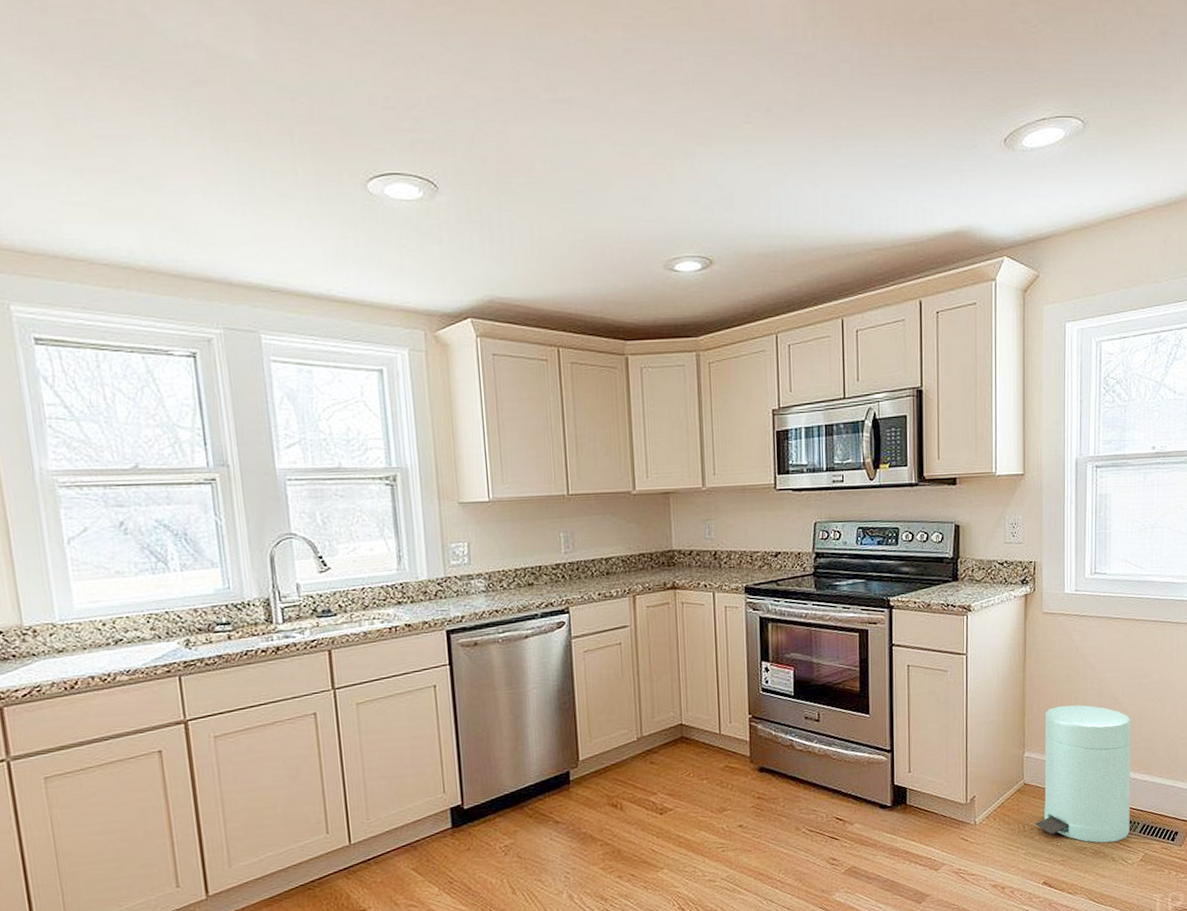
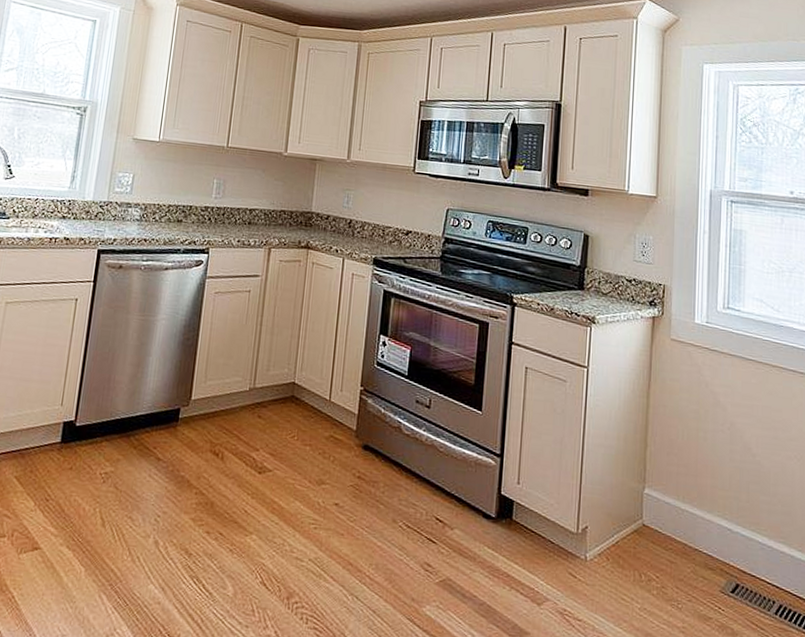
trash can: present [1035,705,1131,843] -> none [653,443,766,619]

